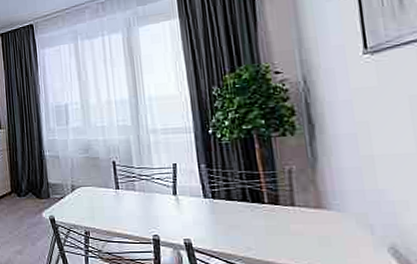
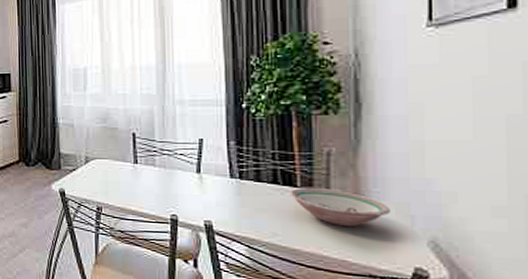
bowl: none [258,202,352,238] -> present [289,187,392,227]

